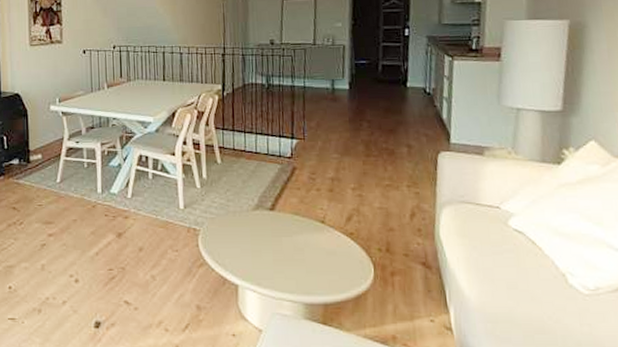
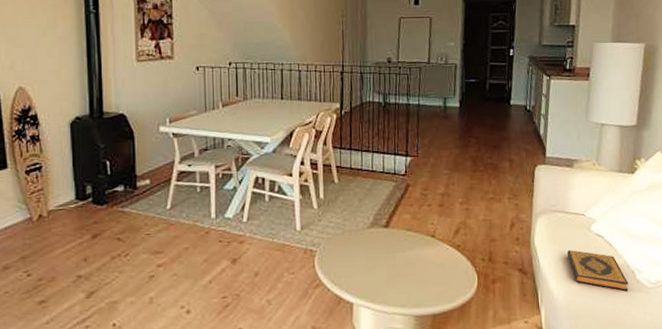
hardback book: none [479,246,559,297] -> present [567,250,629,292]

